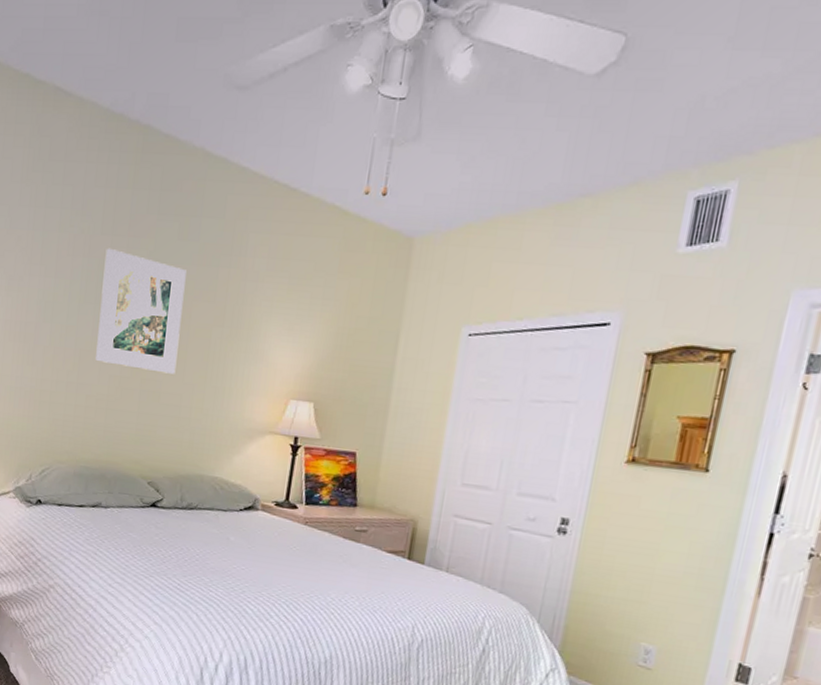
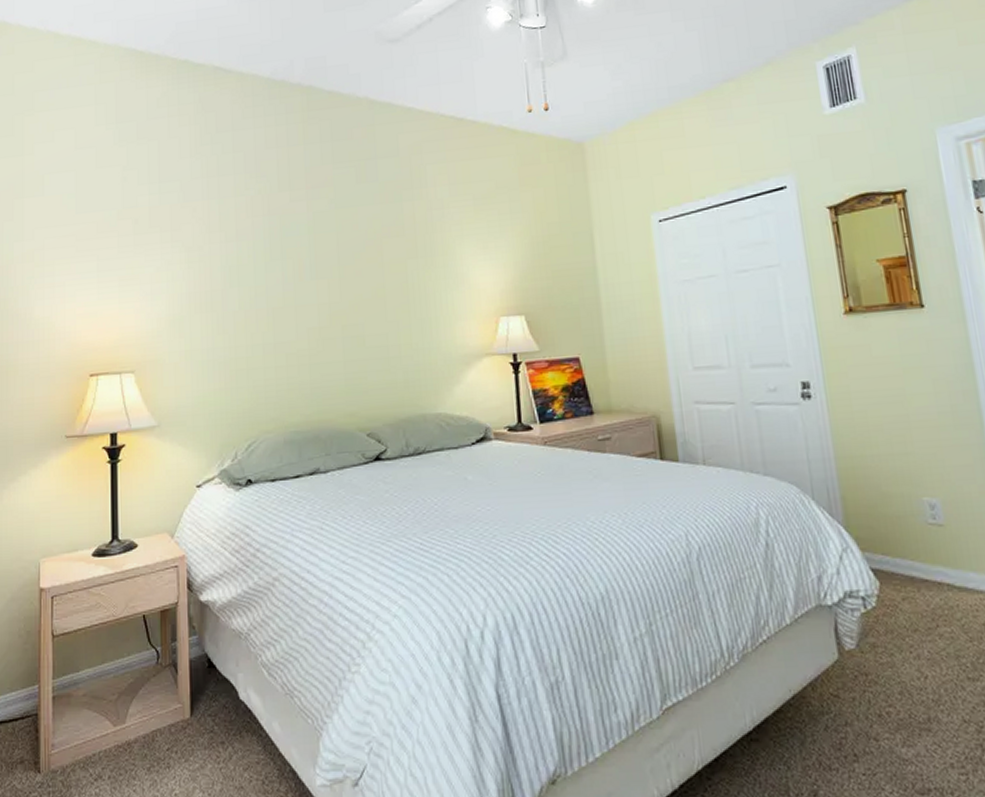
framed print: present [96,248,187,374] -> none [285,203,377,317]

